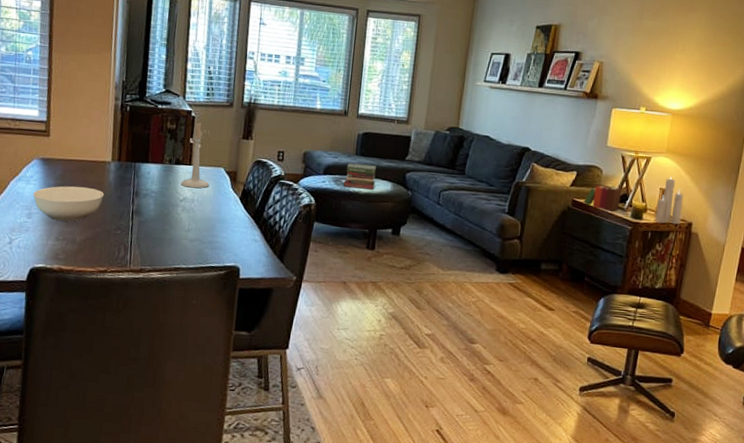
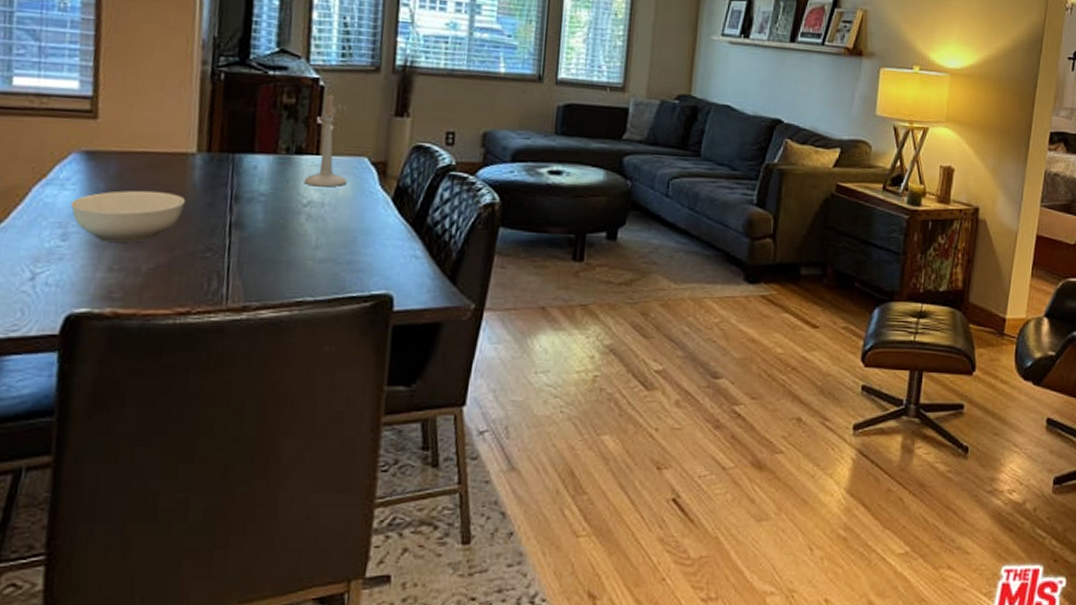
books: present [343,163,376,191] -> none [538,145,583,182]
books: present [583,185,622,212] -> none [850,164,896,199]
candle: present [654,177,683,225] -> none [934,152,967,211]

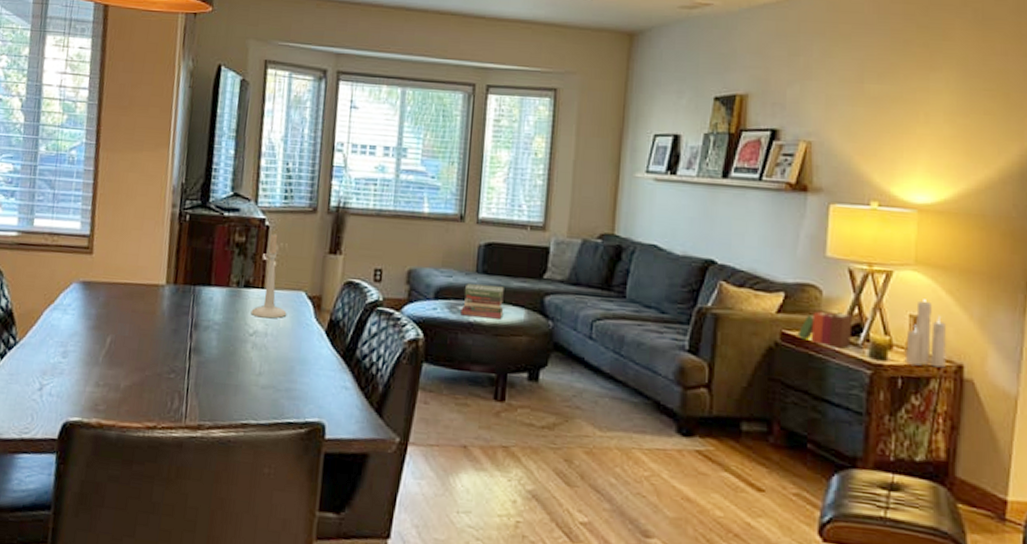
bowl: present [70,190,186,243] -> none [70,316,156,362]
books: none [538,145,583,182] -> present [460,284,504,321]
books: none [850,164,896,199] -> present [797,311,853,350]
candle: none [934,152,967,211] -> present [904,299,946,368]

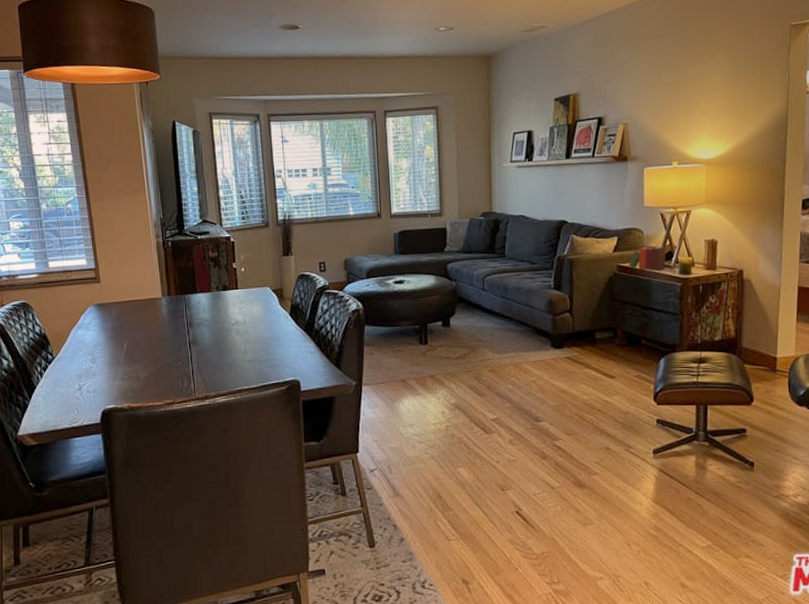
candlestick: present [250,233,287,319] -> none [231,247,259,311]
books: present [460,284,504,321] -> none [387,262,419,287]
candle: present [904,299,946,368] -> none [703,227,731,275]

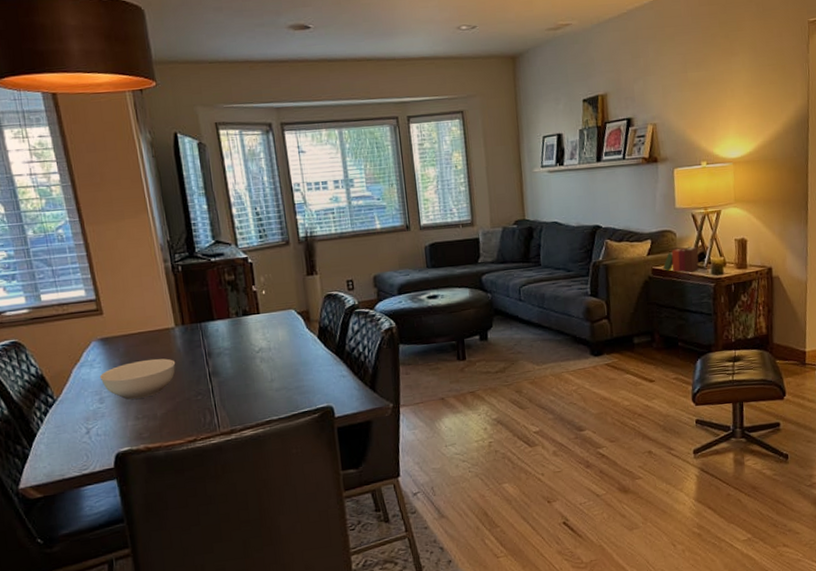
bowl: none [93,325,160,361] -> present [99,358,176,400]

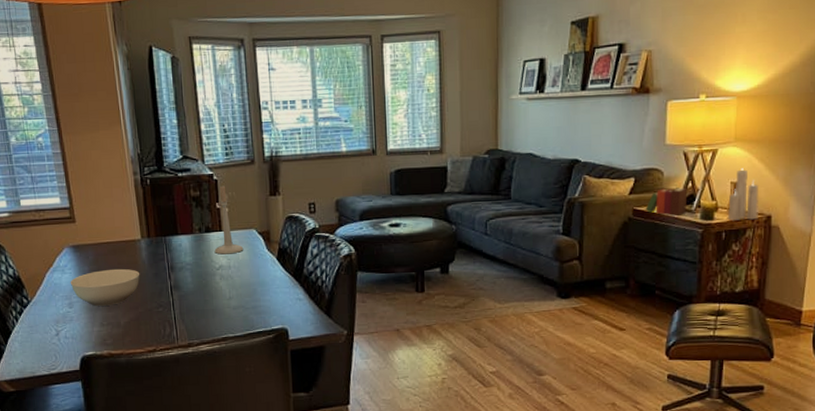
candlestick: none [253,268,284,337] -> present [214,185,244,255]
candle: none [734,226,761,274] -> present [727,168,758,221]

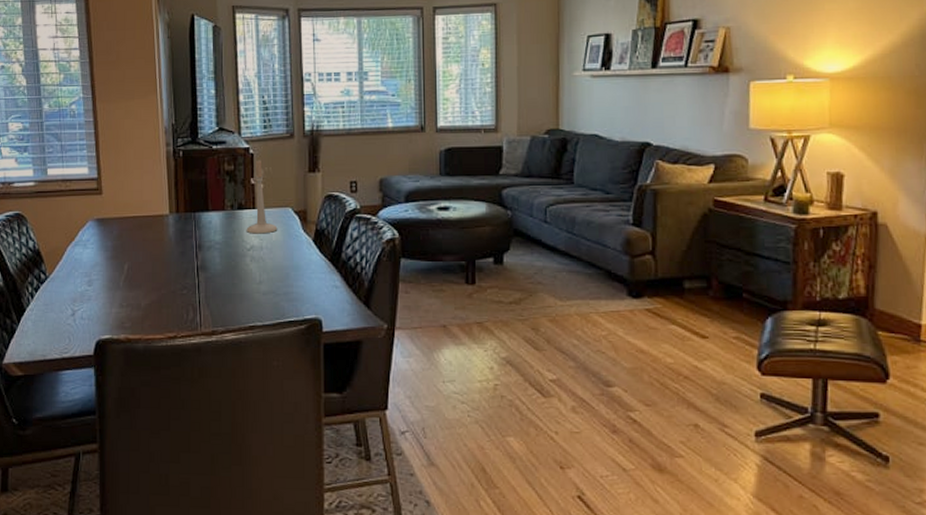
bowl: present [70,268,140,306] -> none [91,245,166,285]
books: present [645,187,688,217] -> none [728,177,777,210]
candle: present [727,168,758,221] -> none [824,157,862,216]

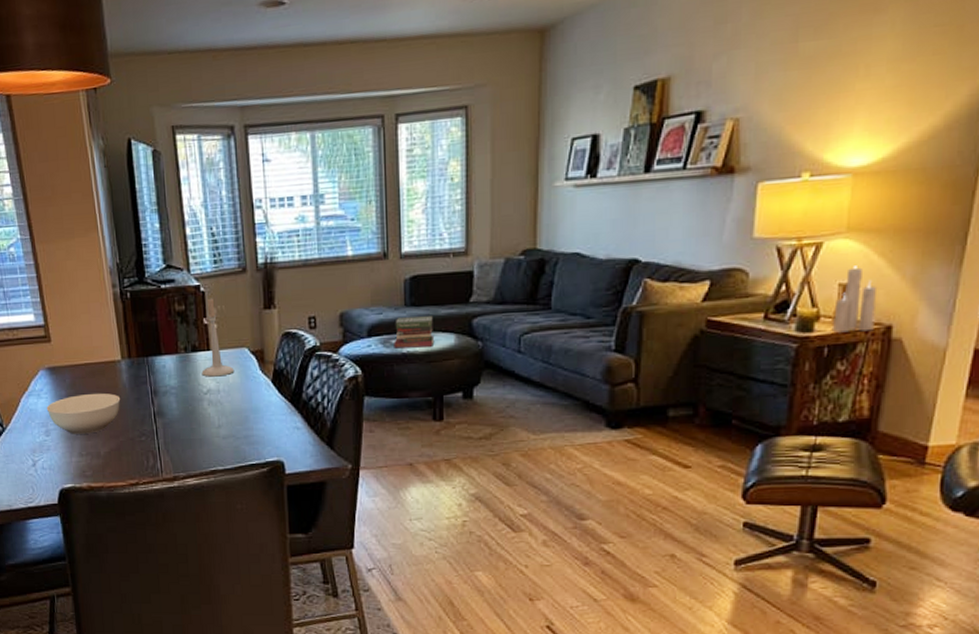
bowl: none [91,245,166,285] -> present [46,393,121,434]
books: none [429,185,467,215] -> present [394,316,435,349]
candle: none [824,157,862,216] -> present [831,266,876,333]

